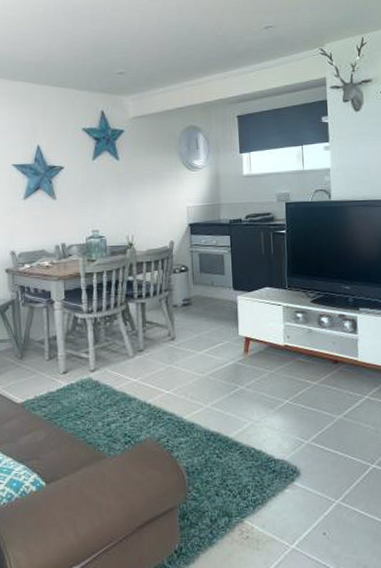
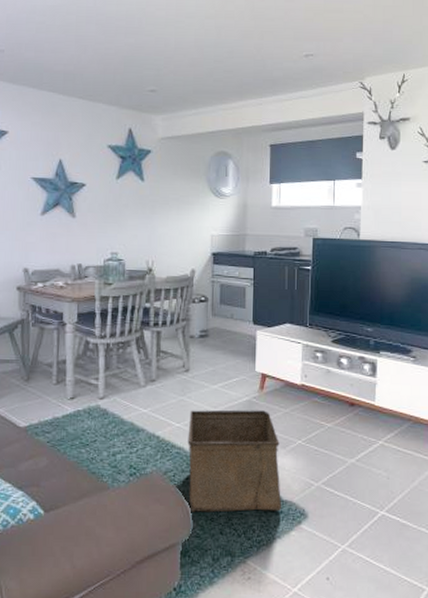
storage bin: none [178,373,275,476] -> present [187,410,282,513]

